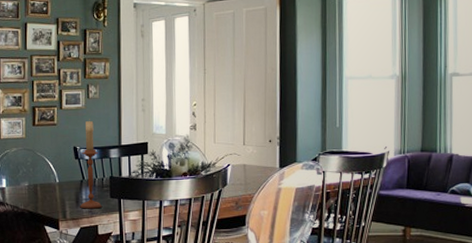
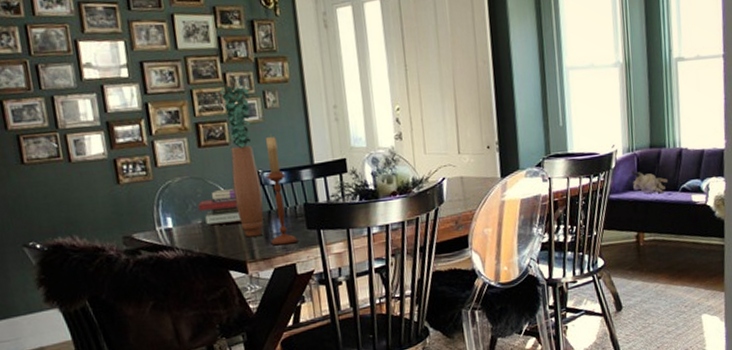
books: none [27,160,59,189] -> present [197,189,242,226]
vase: none [54,74,78,200] -> present [219,80,264,238]
cat: none [401,170,438,194] -> present [631,170,669,194]

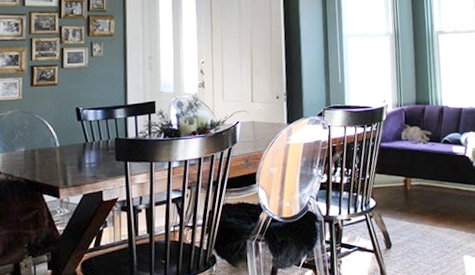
books: present [197,189,242,226] -> none [23,123,59,154]
vase: present [219,80,264,238] -> none [55,32,80,166]
candlestick: present [266,134,299,246] -> none [83,78,108,174]

